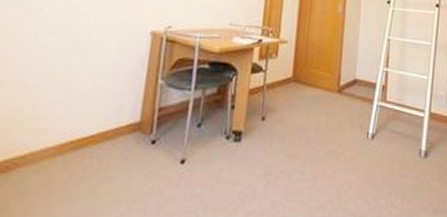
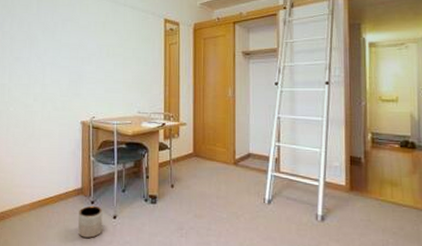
planter: none [126,146,167,192] -> present [78,205,103,238]

